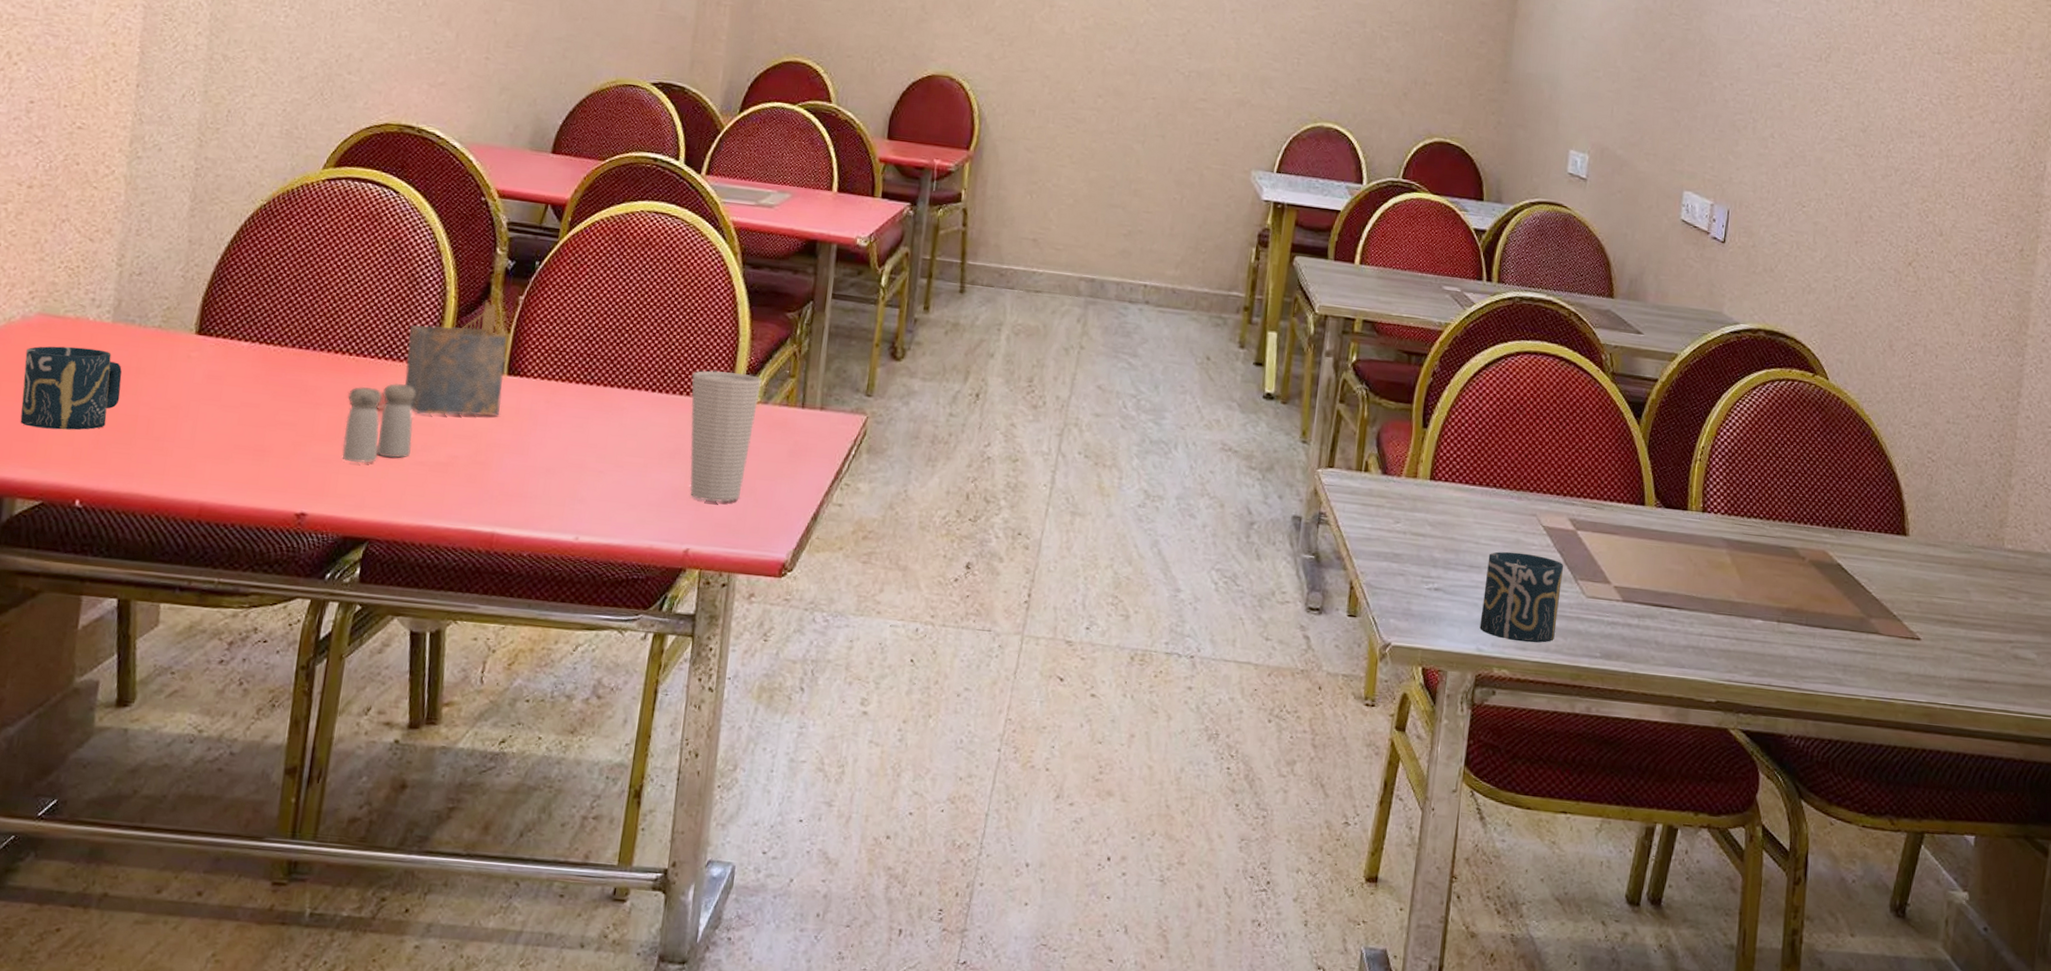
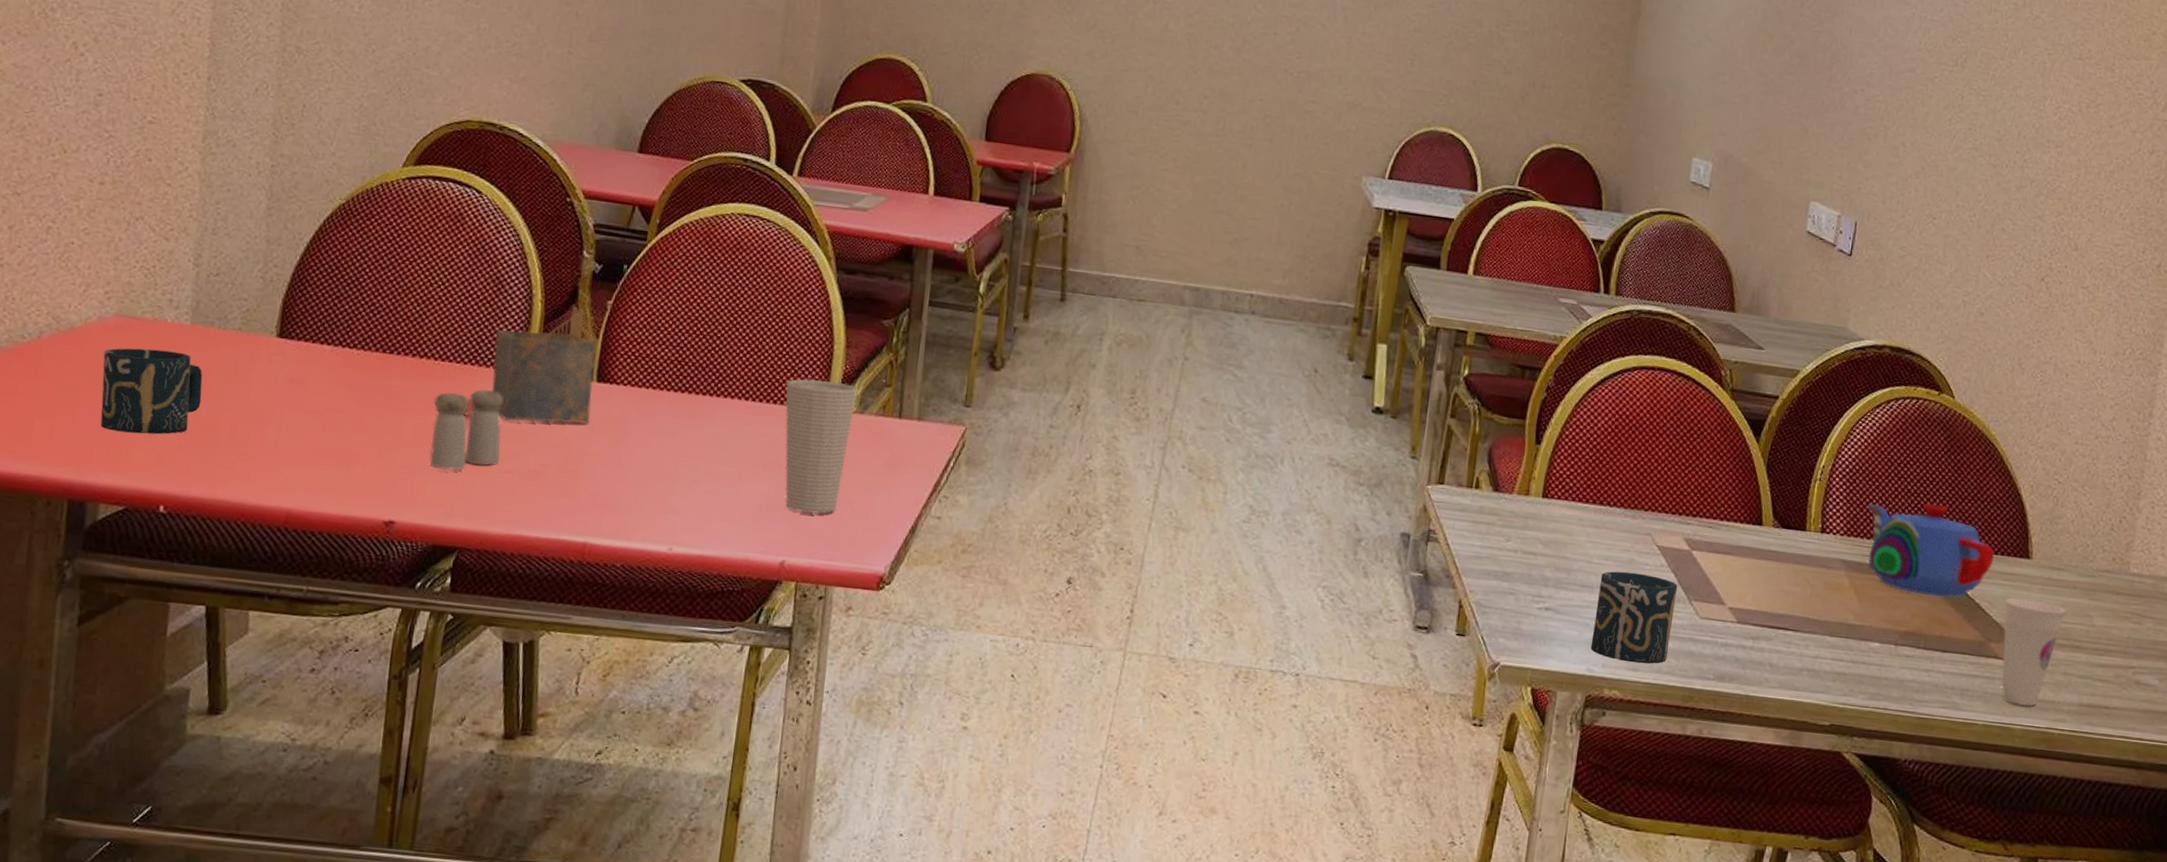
teapot: none [1746,482,1872,575] -> present [1867,503,1995,598]
cup: none [1883,574,1943,682] -> present [2001,598,2066,707]

